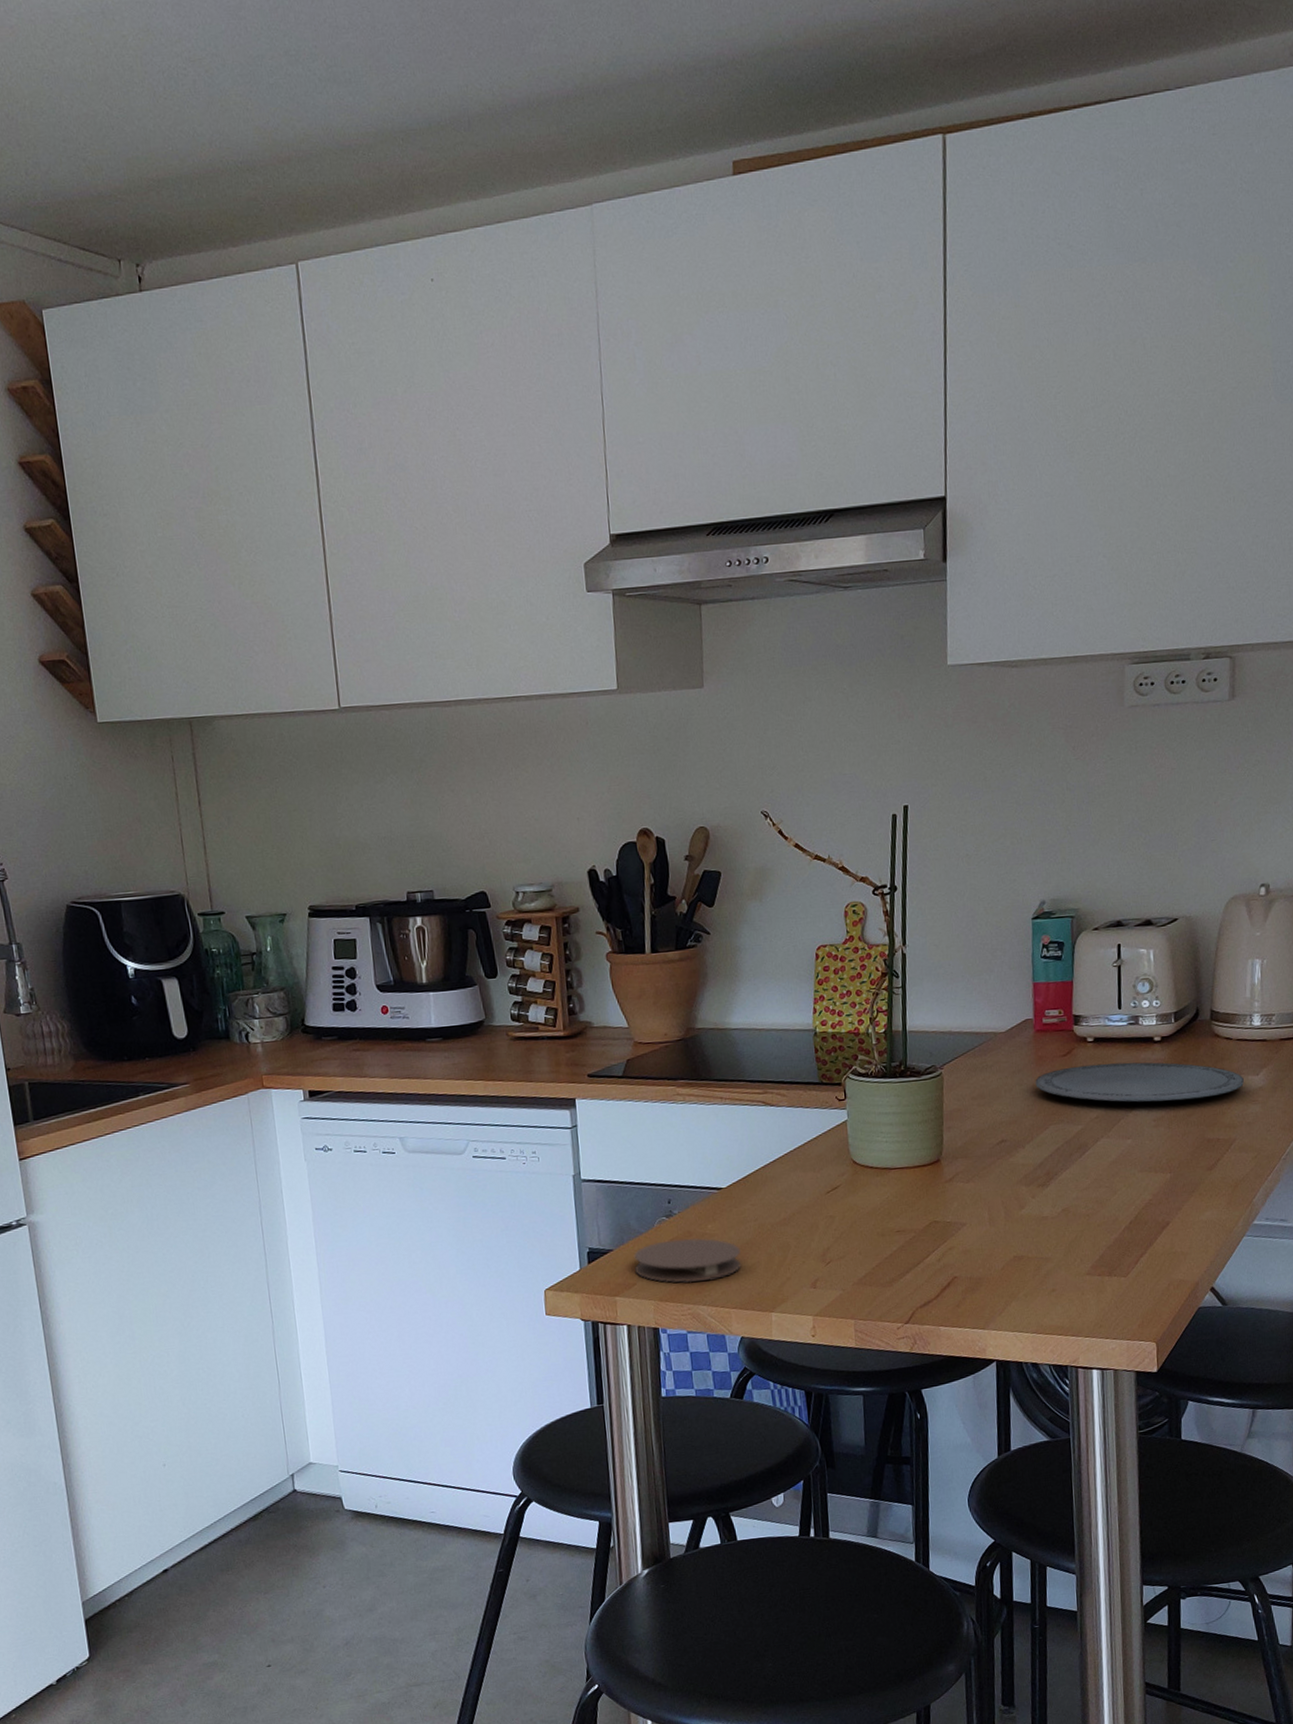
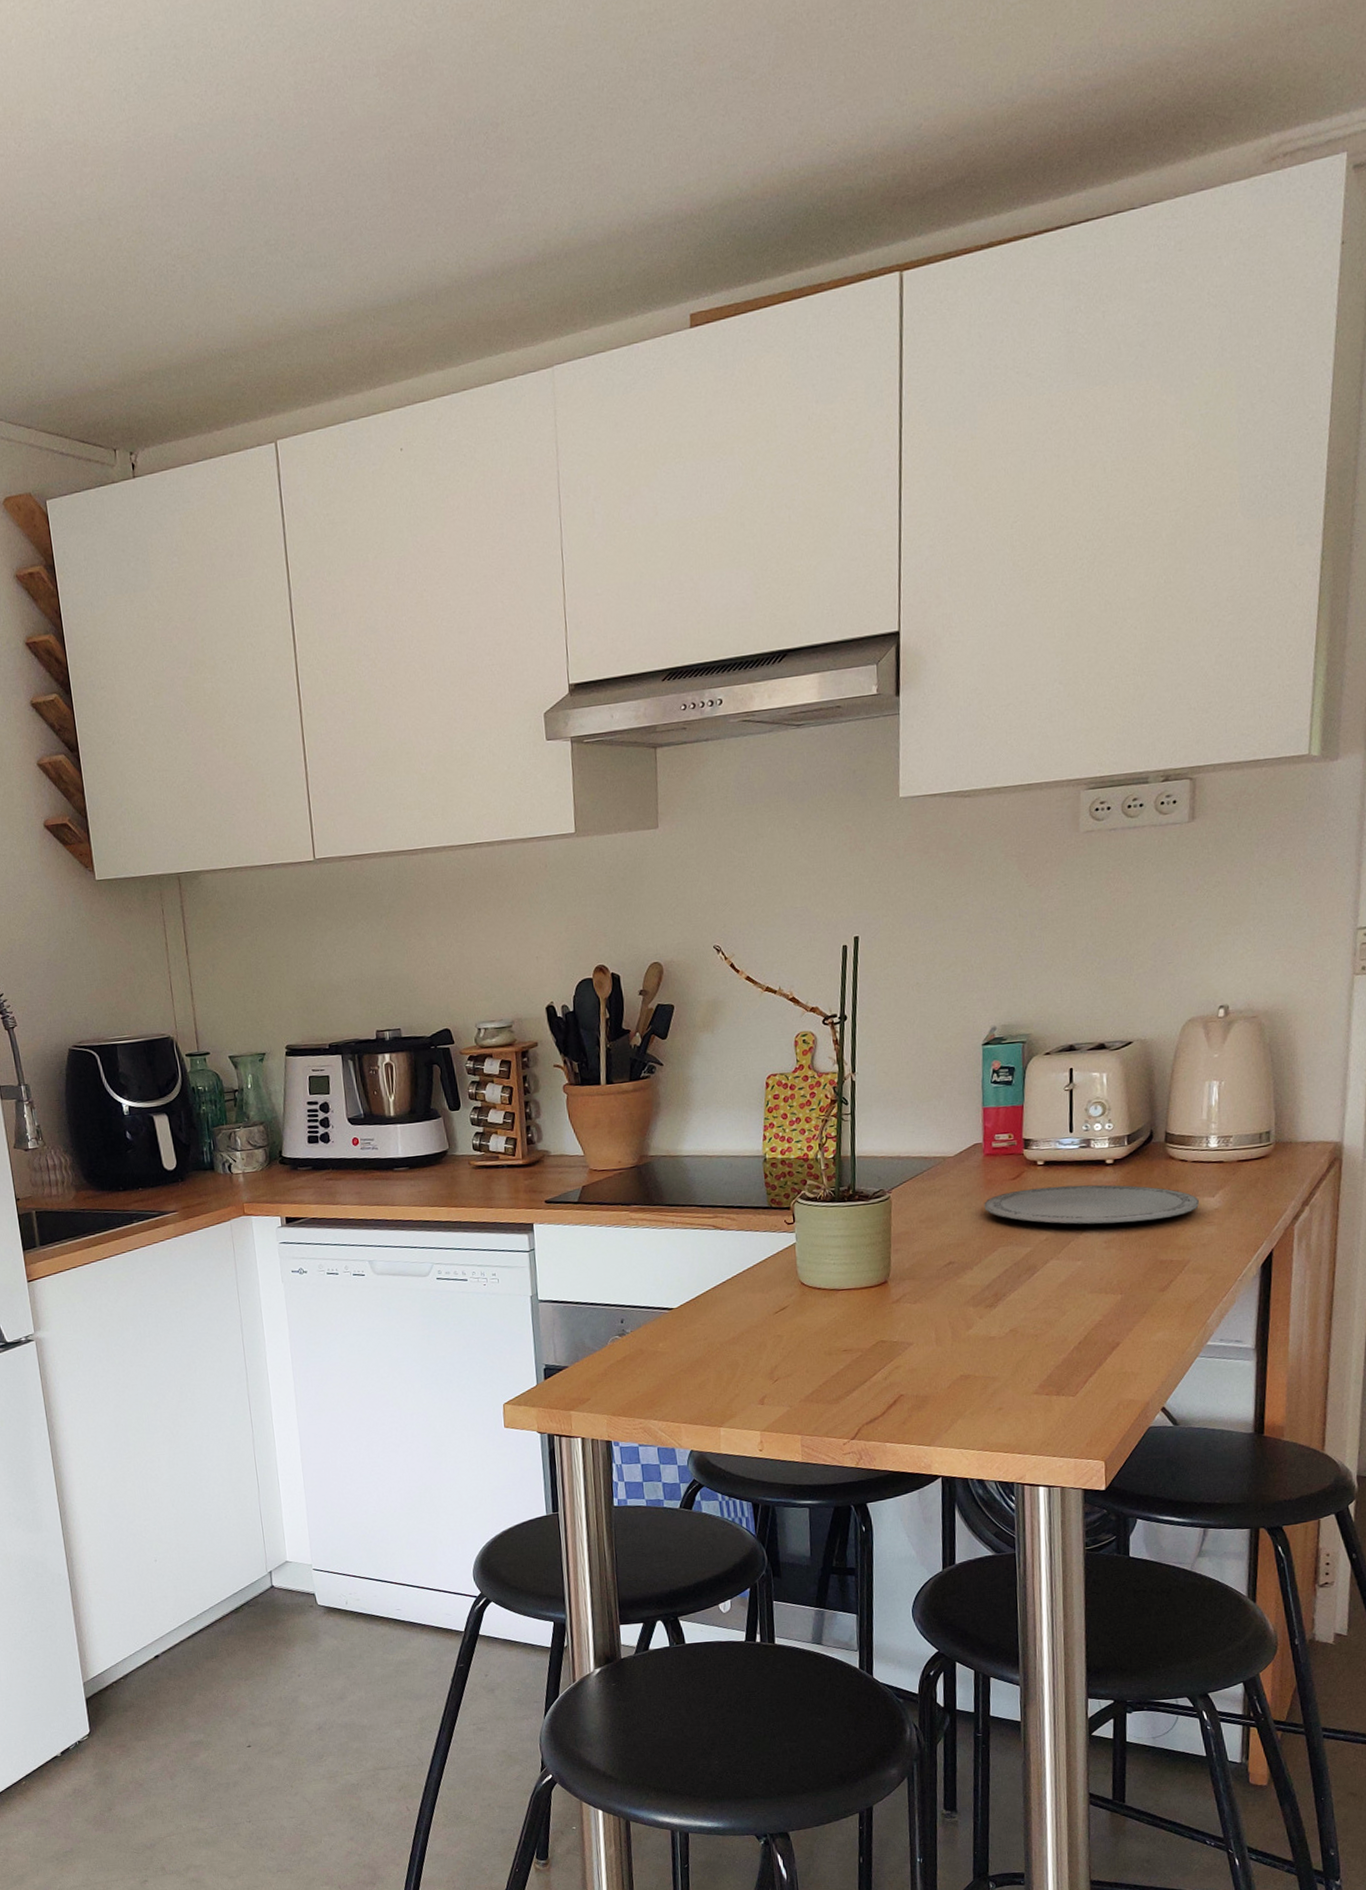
coaster: present [634,1237,742,1283] -> none [588,1355,691,1399]

